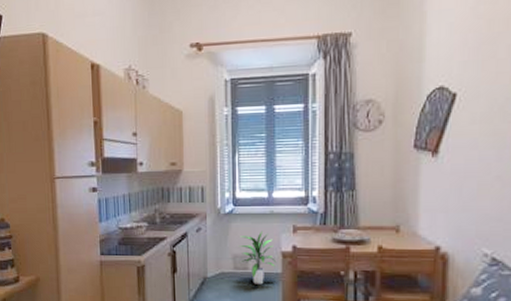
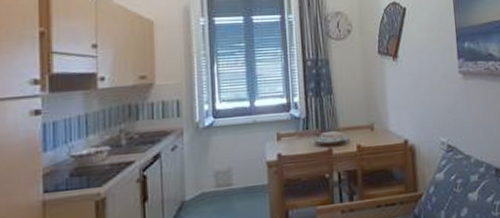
indoor plant: present [239,230,277,285] -> none [221,141,262,201]

